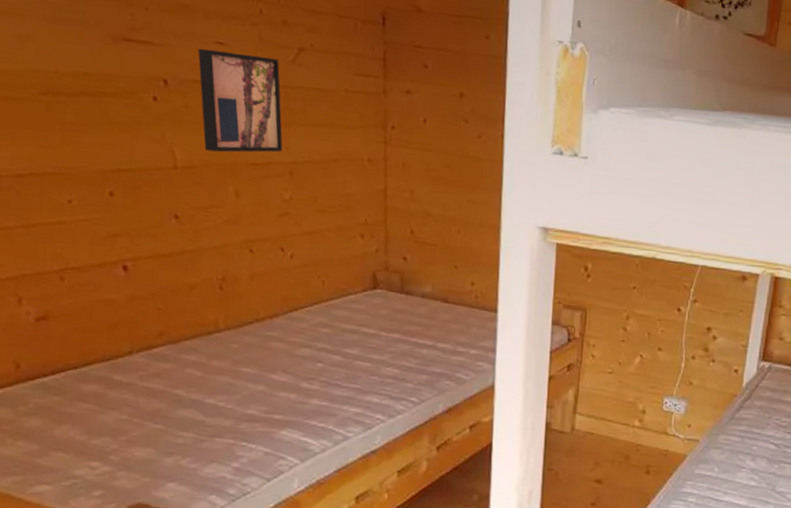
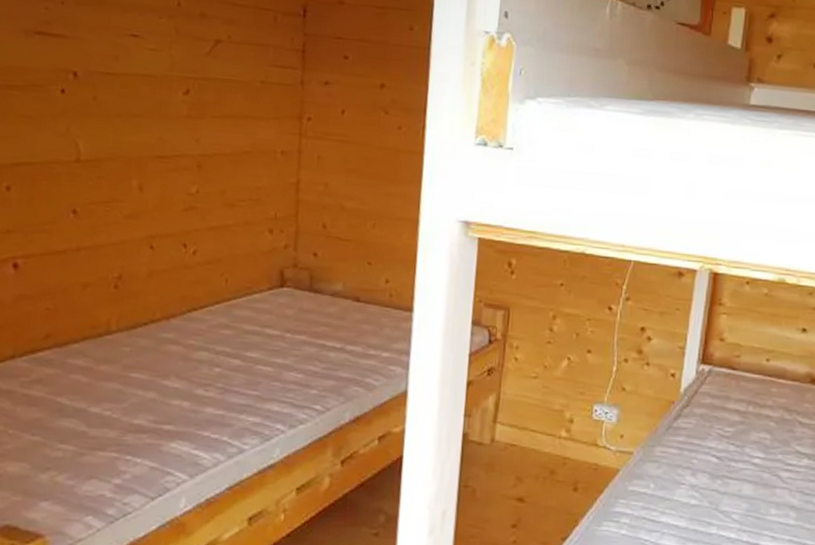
wall art: present [197,48,283,153] -> none [110,40,195,145]

